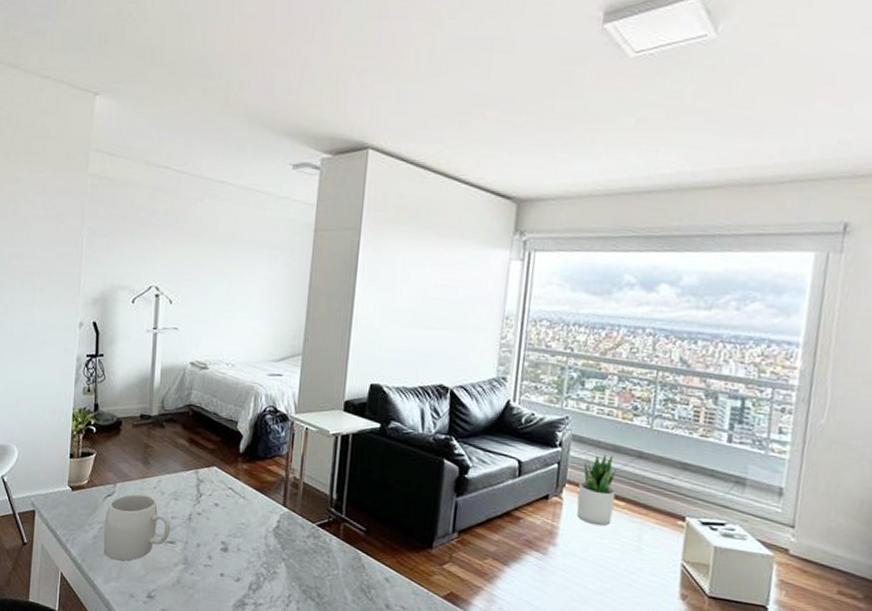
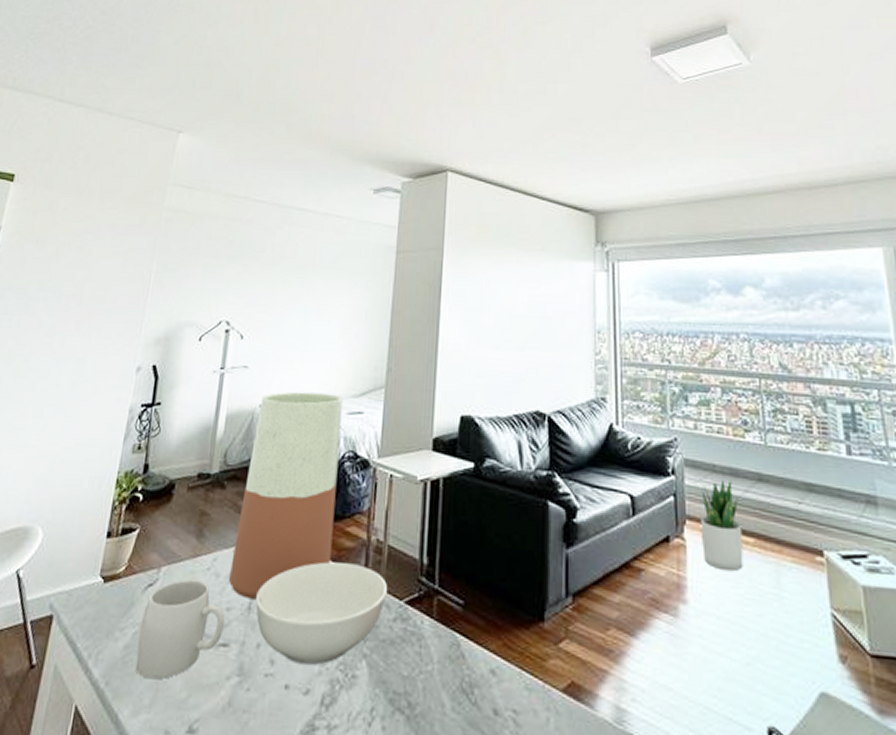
vase: none [172,353,264,513] -> present [229,391,343,600]
bowl: none [194,490,303,563] -> present [255,561,388,666]

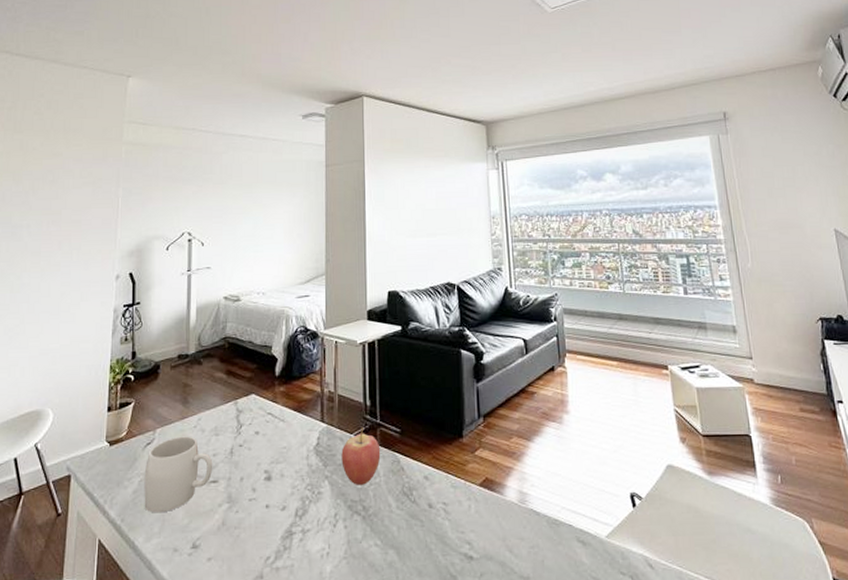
vase: present [229,391,343,600] -> none [213,283,294,446]
bowl: present [255,561,388,666] -> none [235,411,341,490]
fruit: none [385,591,437,672] -> present [341,426,381,485]
planter: present [700,480,743,572] -> none [577,322,610,387]

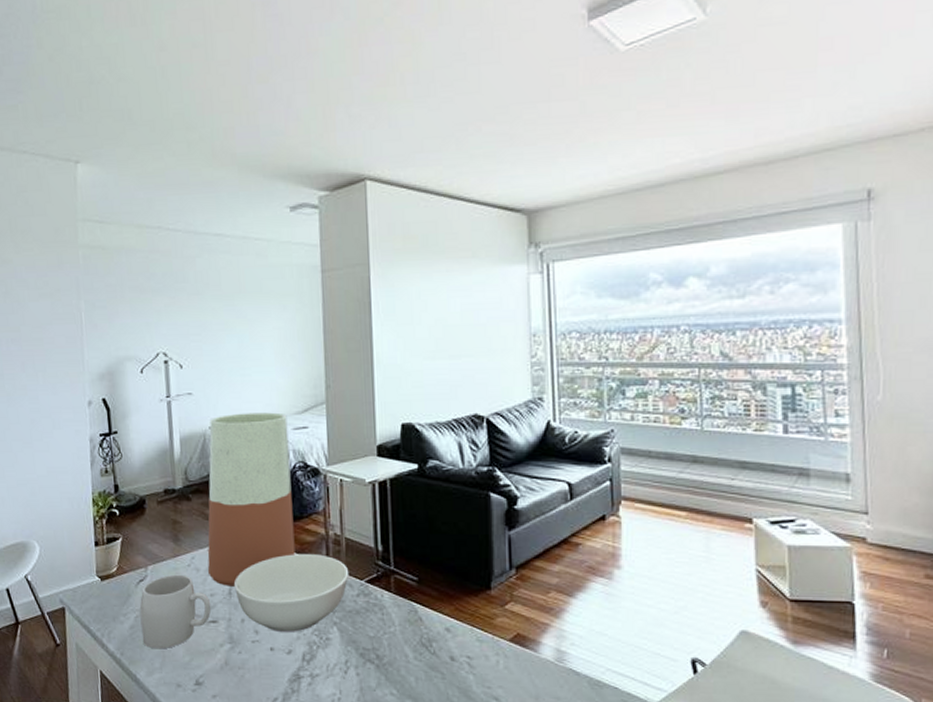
vase: none [213,283,294,446] -> present [207,412,296,586]
bowl: none [235,411,341,490] -> present [233,554,349,633]
fruit: present [341,426,381,485] -> none [351,572,396,633]

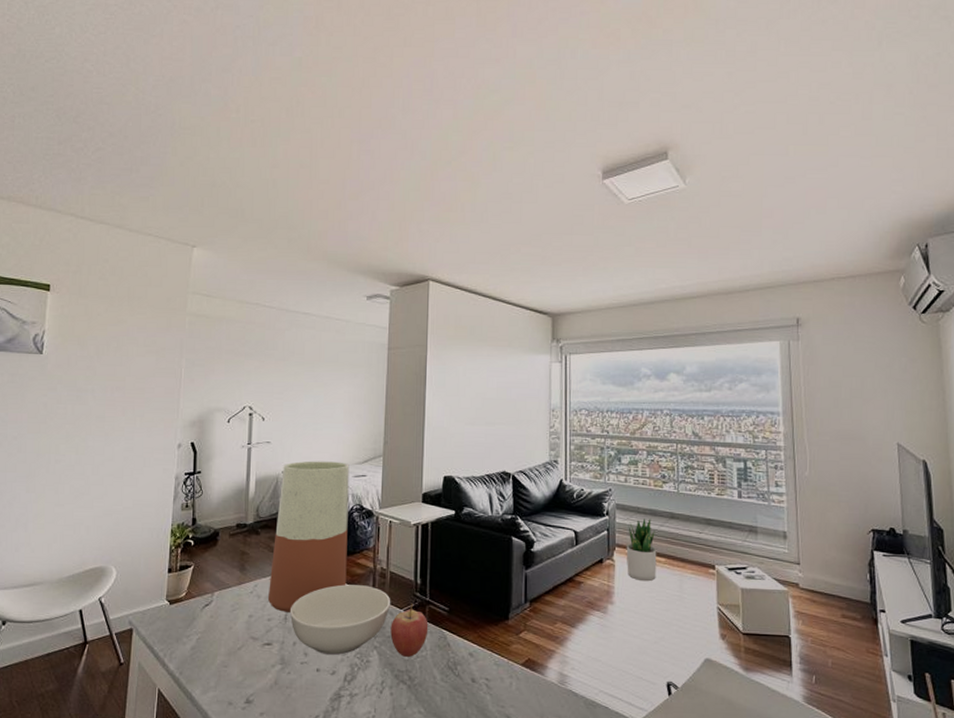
mug: present [139,574,212,649] -> none [201,600,268,669]
fruit: none [351,572,396,633] -> present [390,602,429,657]
planter: none [635,464,676,541] -> present [626,519,657,582]

